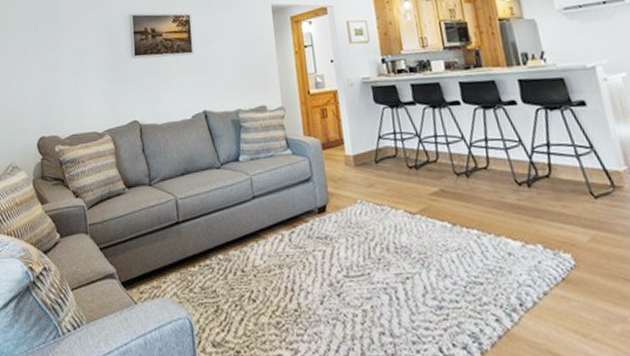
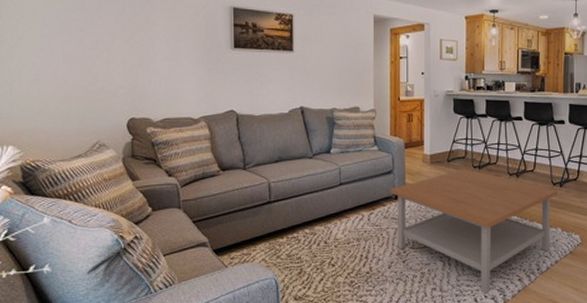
coffee table: none [311,170,531,340] -> present [390,169,559,293]

